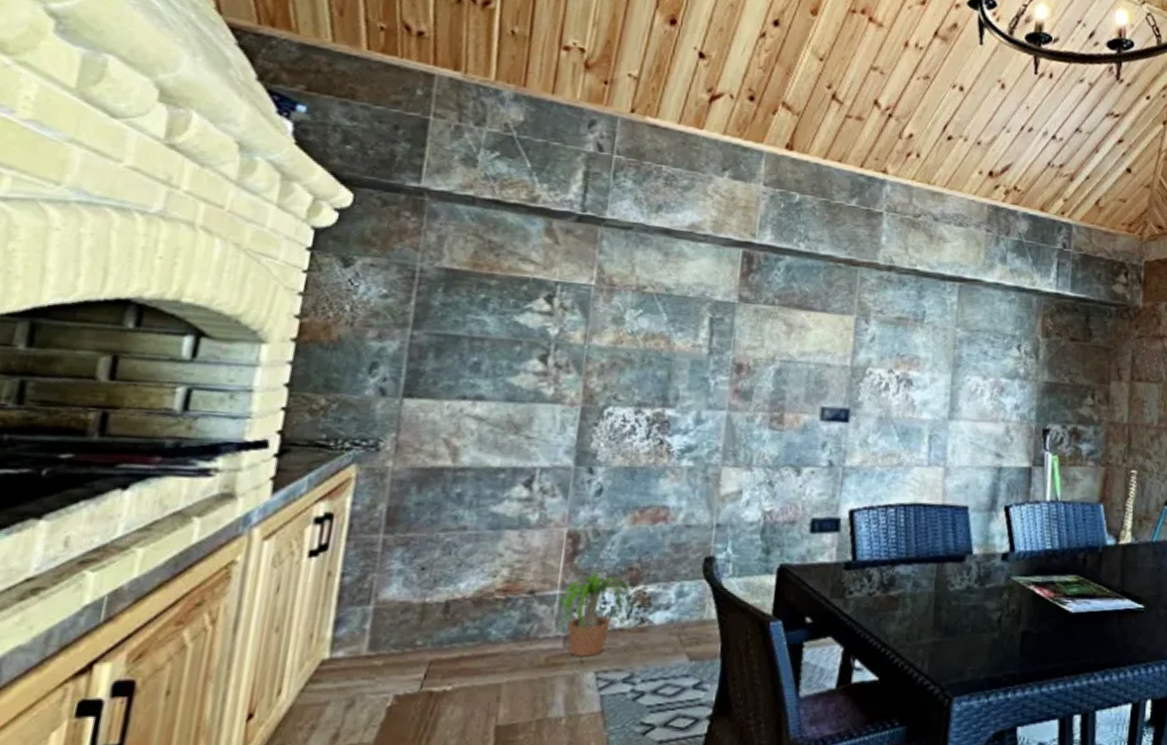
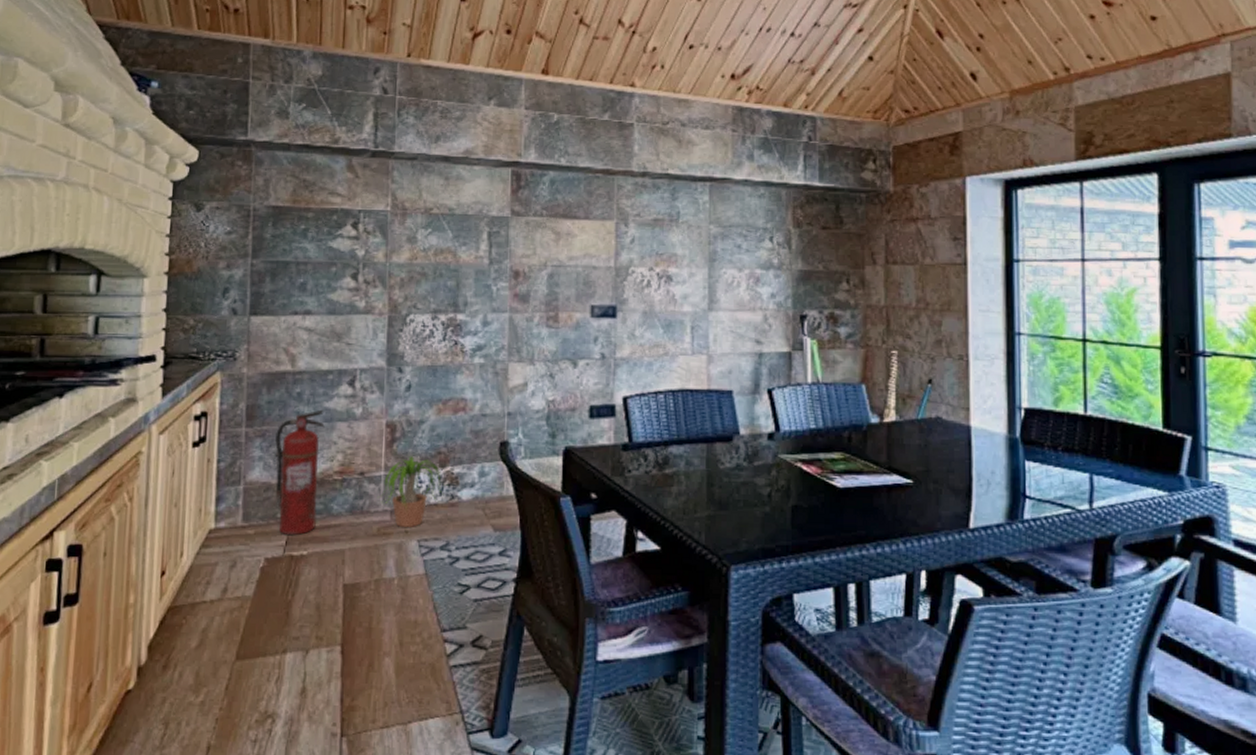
fire extinguisher: none [414,514,490,668] -> present [275,409,325,536]

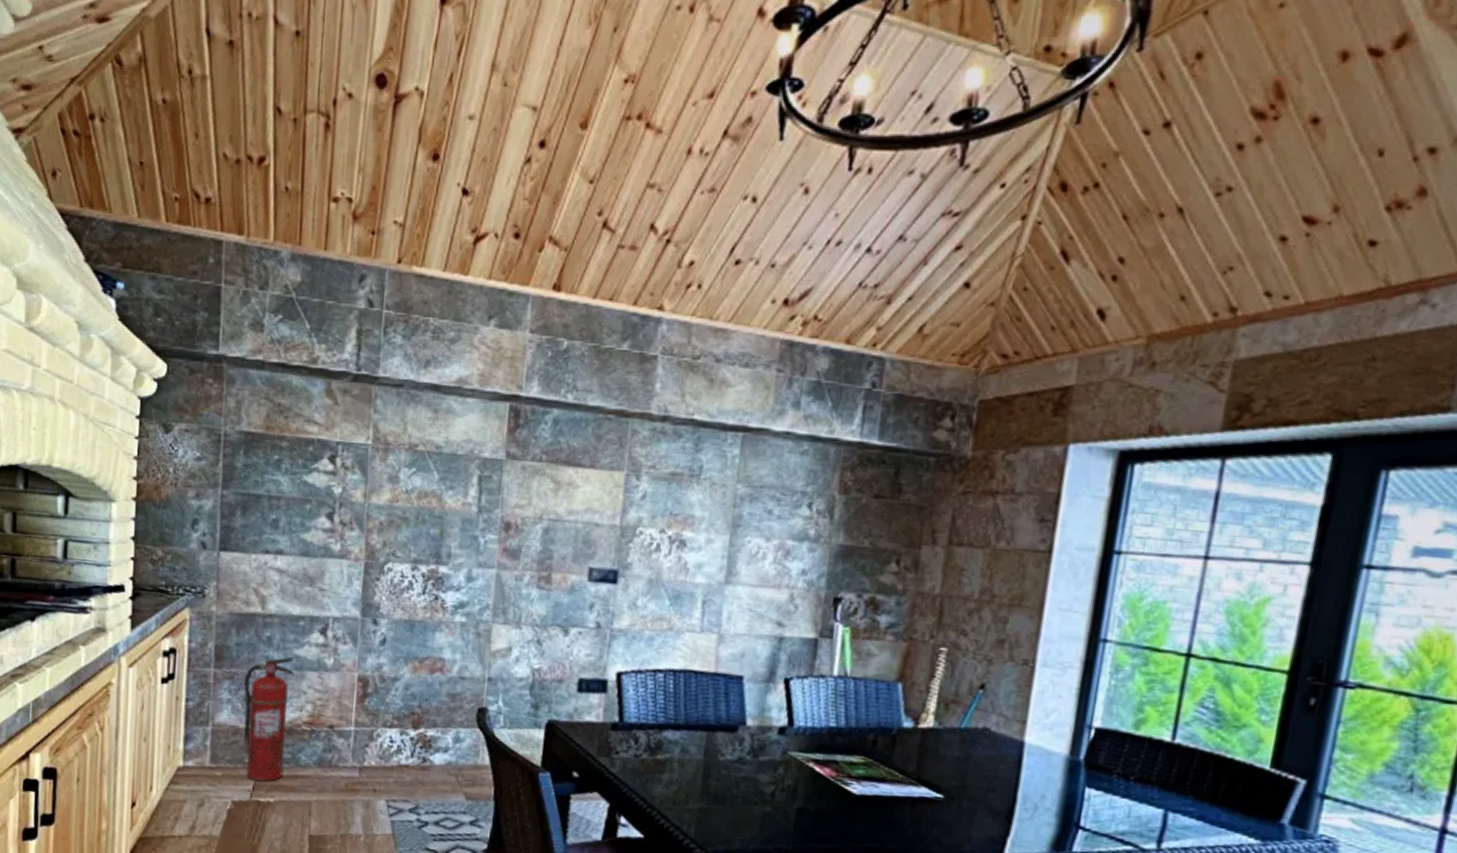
potted plant: present [378,456,447,528] -> none [347,713,420,787]

